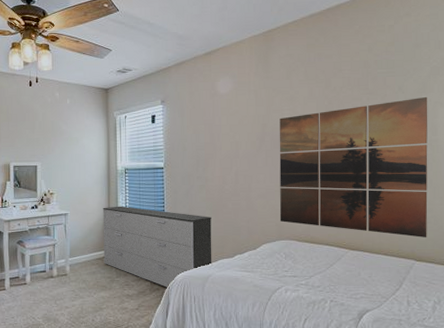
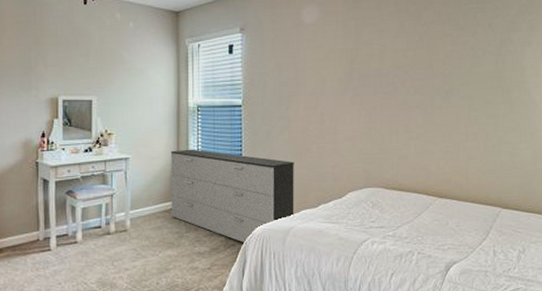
wall art: present [279,96,428,237] -> none [367,35,516,184]

